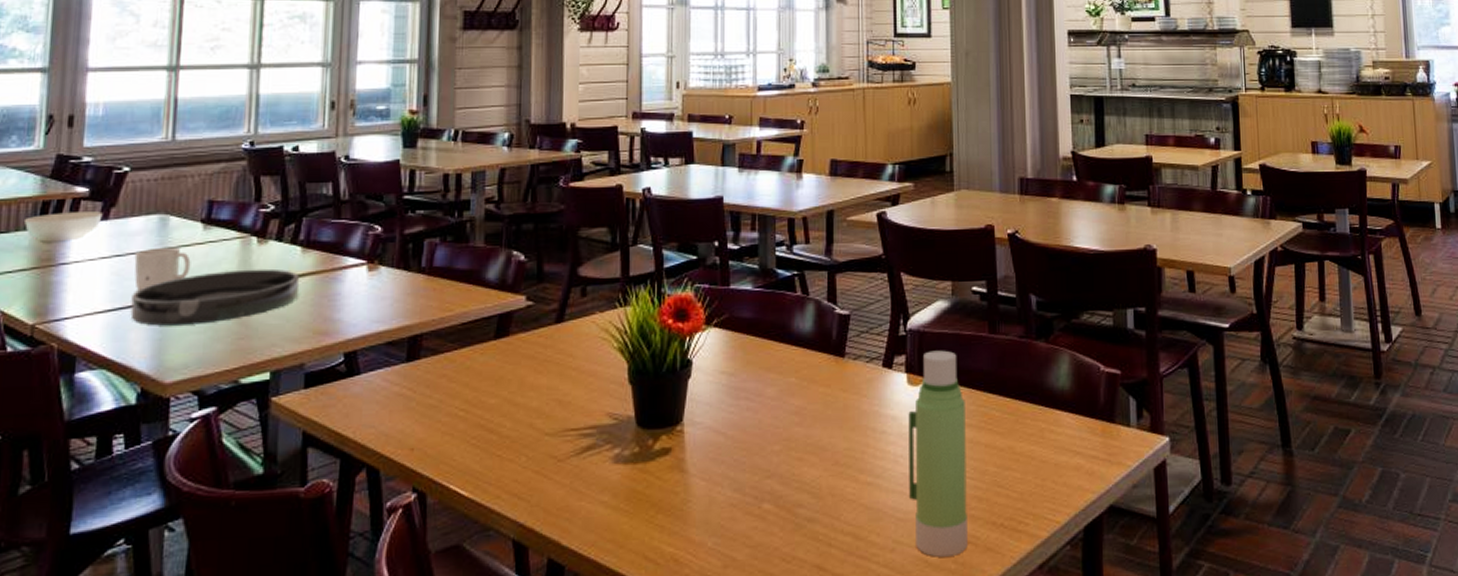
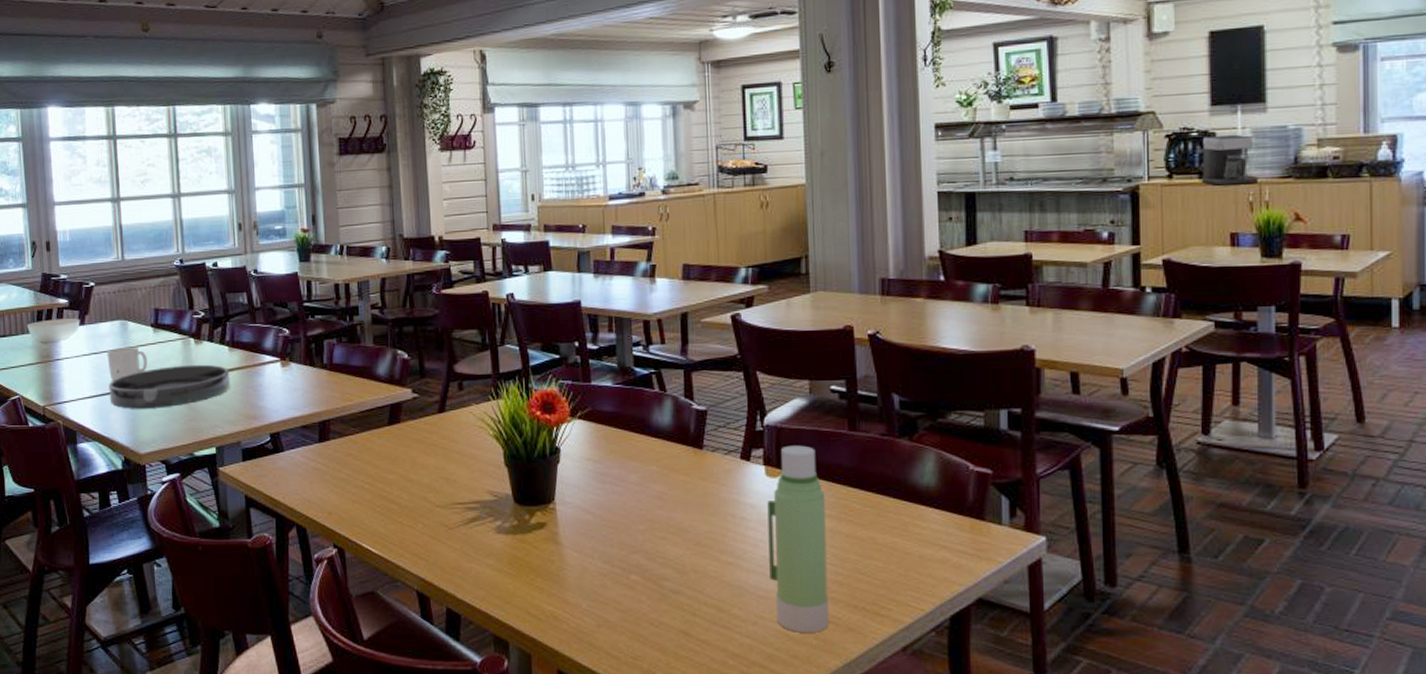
coffee maker: none [1286,53,1330,100] -> present [1201,134,1258,187]

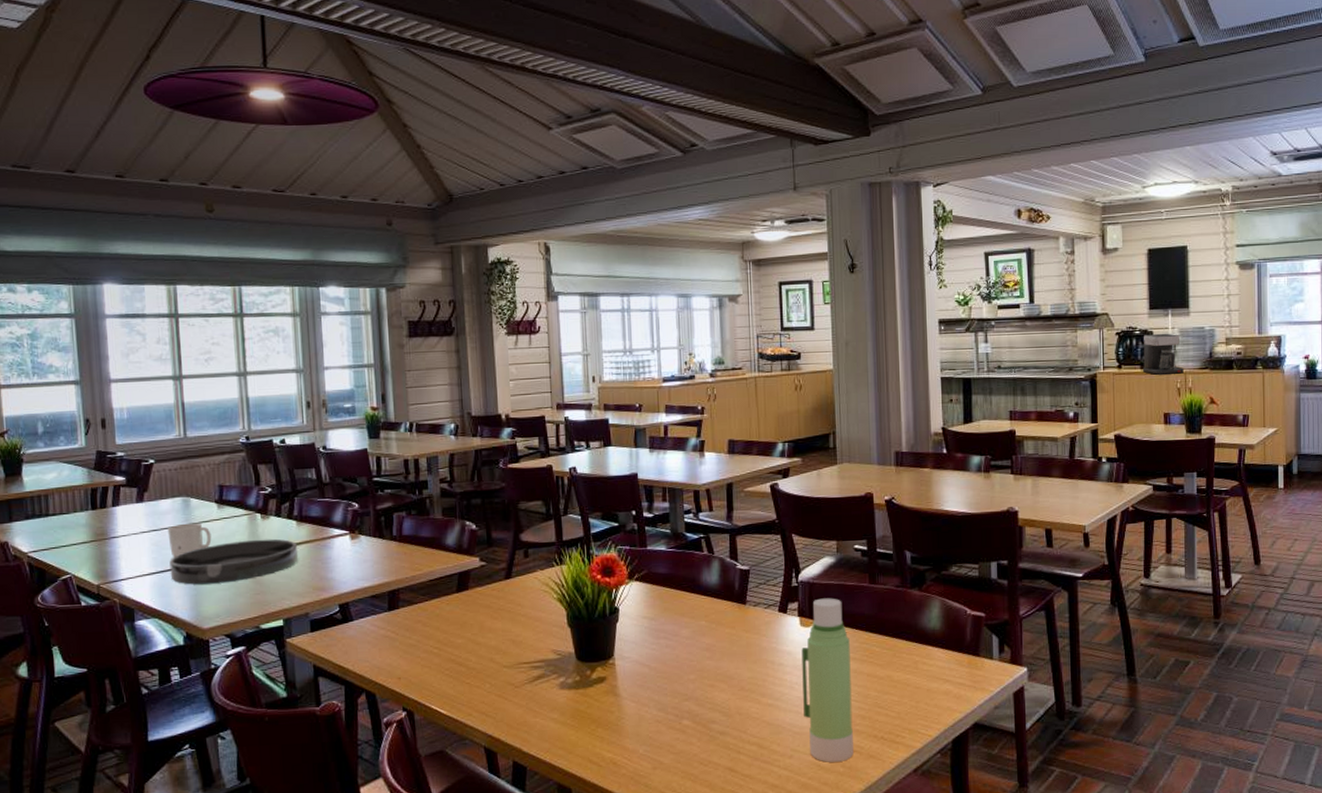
bowl: present [26,318,80,344] -> none [79,496,139,522]

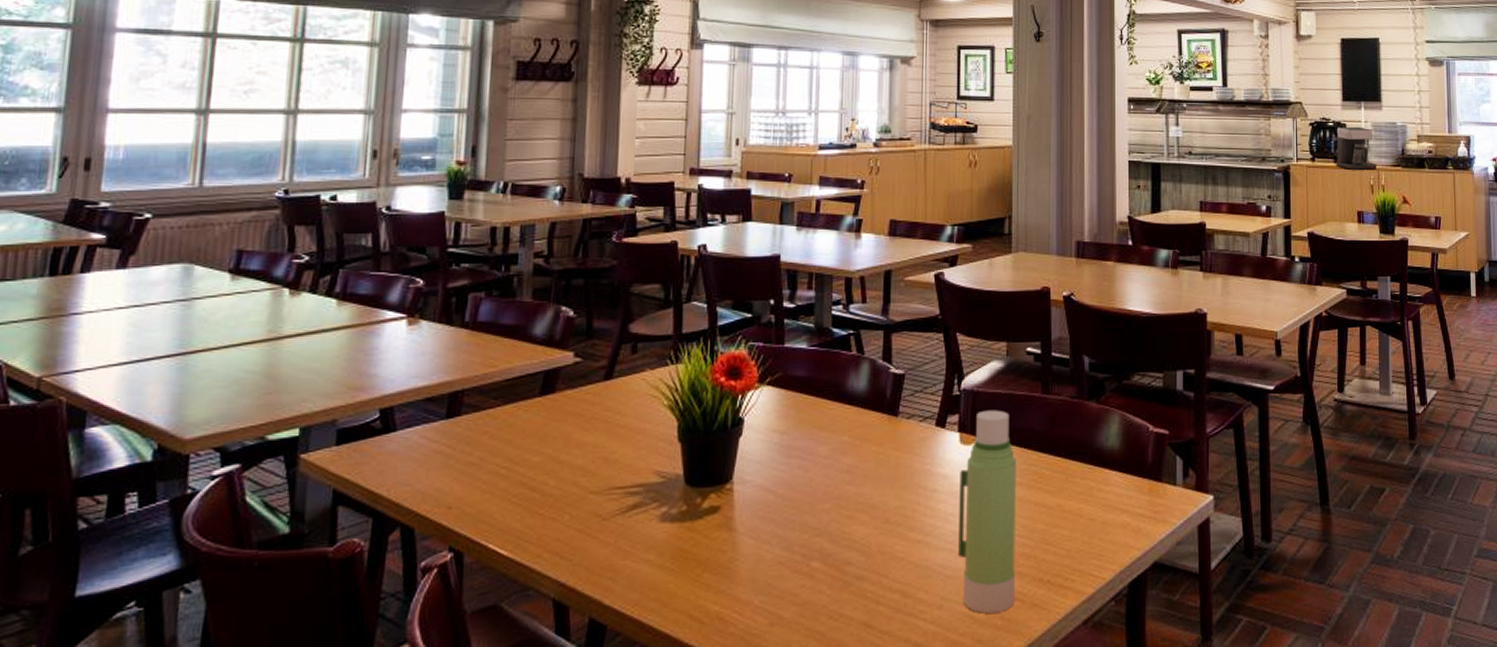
mug: present [167,523,212,557] -> none [154,298,217,343]
tray: present [169,538,299,584] -> none [148,321,335,378]

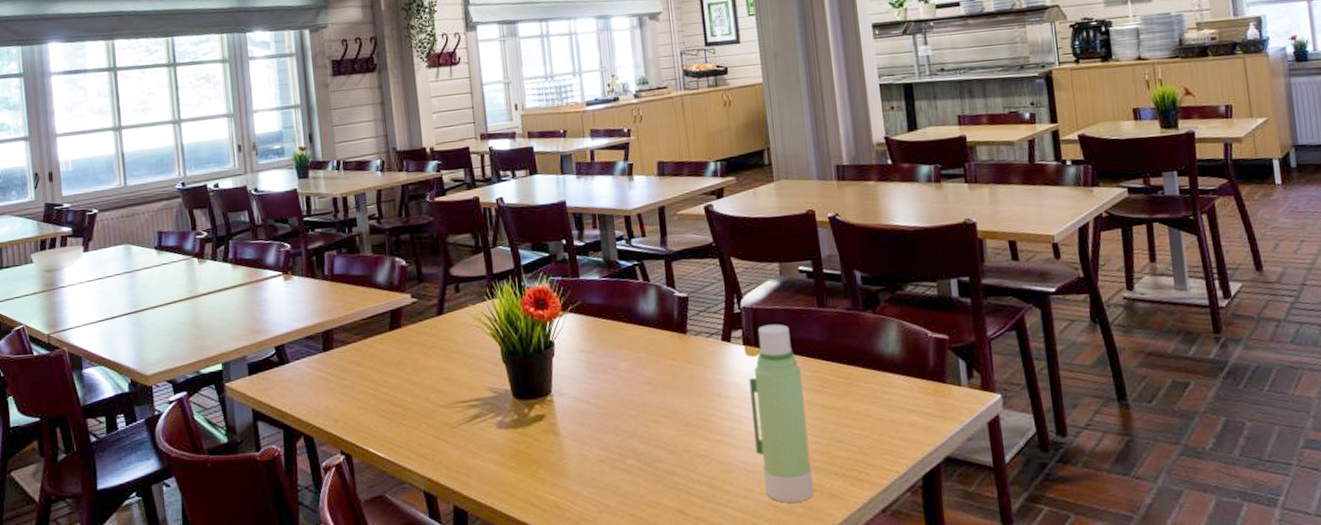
bowl: none [31,259,121,293] -> present [30,245,84,272]
coffee maker: present [1335,126,1377,171] -> none [1102,21,1151,68]

